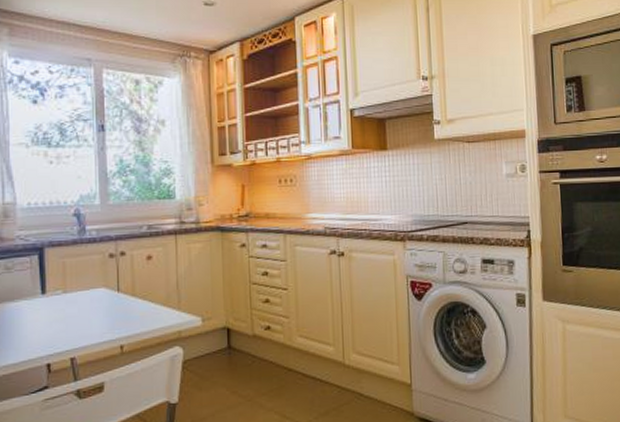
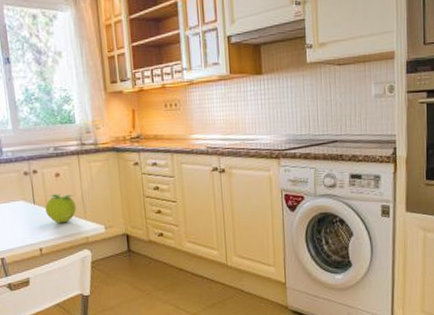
fruit: none [131,280,169,315] -> present [45,194,77,224]

